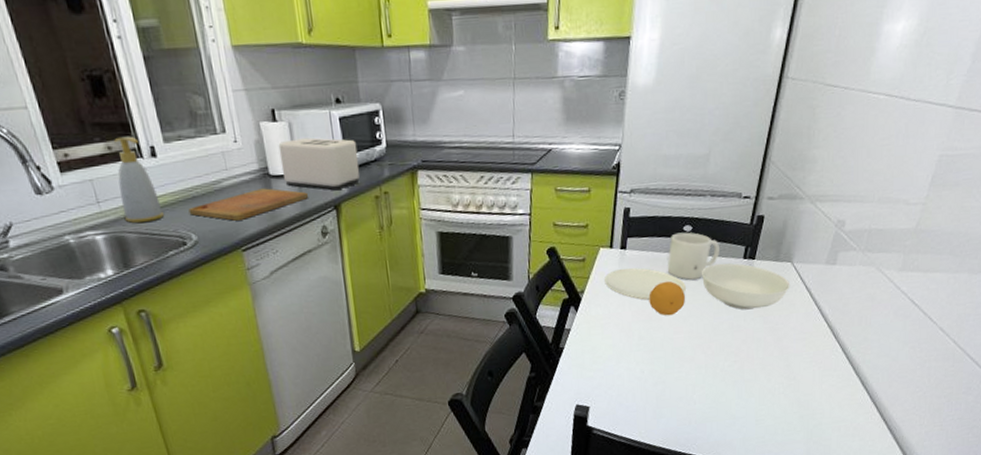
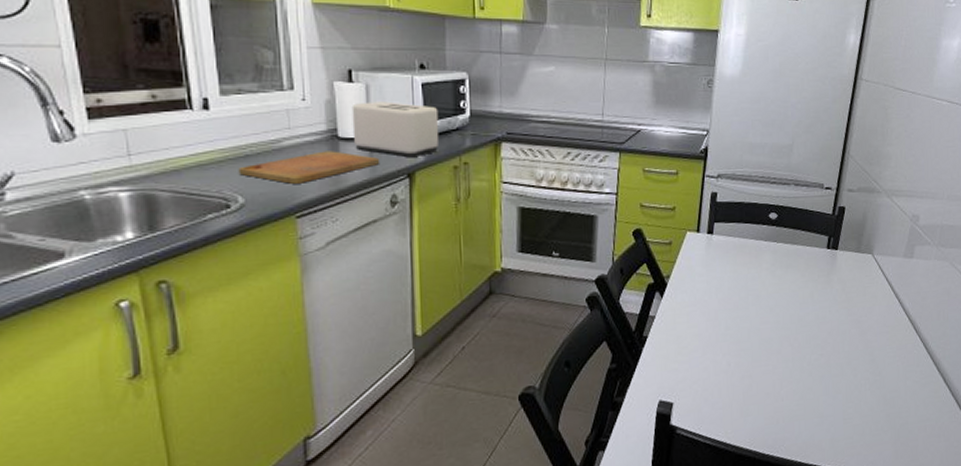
soap bottle: present [114,136,165,224] -> none [157,85,209,181]
plate: present [604,268,687,301] -> none [691,253,773,288]
fruit: present [649,280,685,316] -> none [735,268,771,305]
mug: present [667,232,719,280] -> none [753,219,804,268]
bowl: present [702,263,791,310] -> none [787,252,872,301]

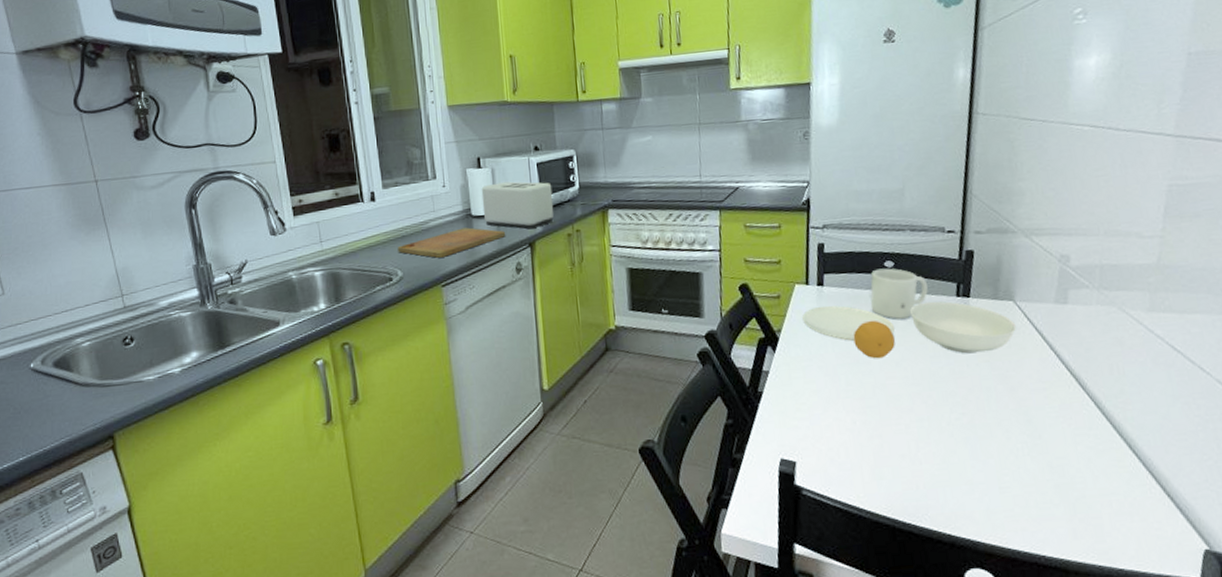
plate: none [691,253,773,288] -> present [802,305,896,341]
fruit: none [735,268,771,305] -> present [853,320,895,359]
mug: none [753,219,804,268] -> present [870,268,928,319]
bowl: none [787,252,872,301] -> present [910,301,1017,354]

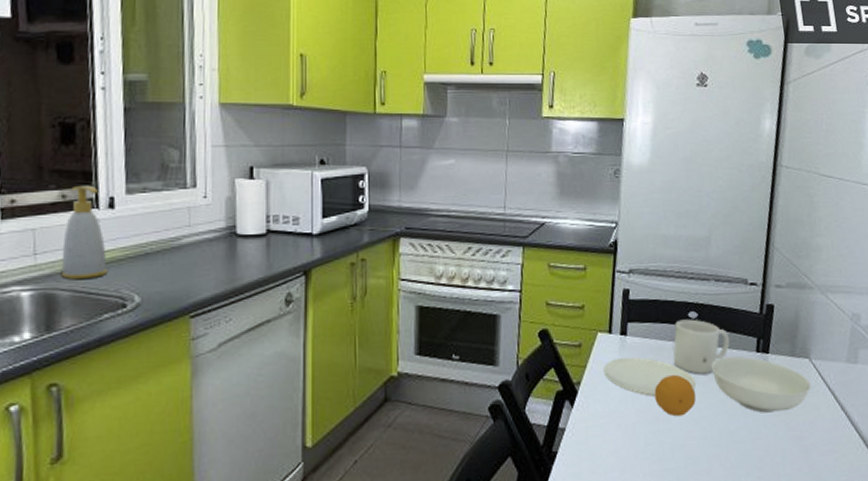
soap bottle: none [340,183,377,261] -> present [60,185,109,280]
cutting board: present [397,227,506,258] -> none [137,248,277,282]
toaster: present [481,181,554,230] -> none [251,197,337,255]

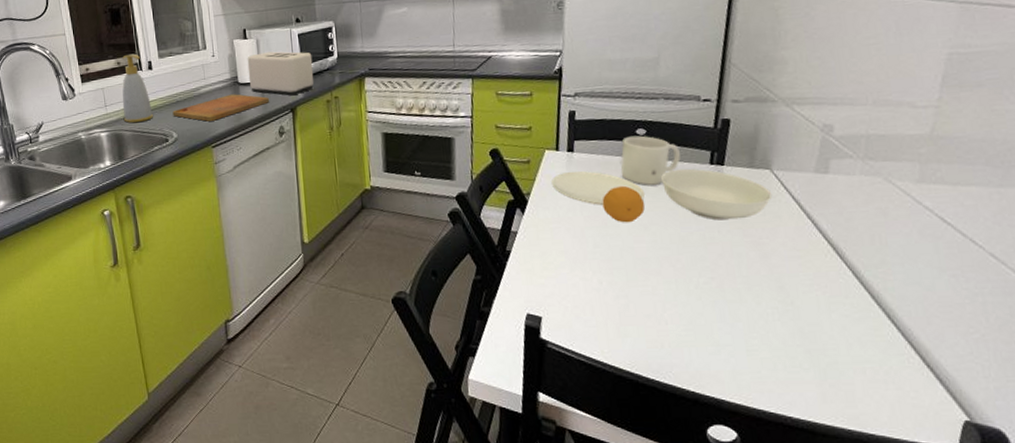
cutting board: none [137,248,277,282] -> present [172,94,270,122]
toaster: none [251,197,337,255] -> present [247,51,314,96]

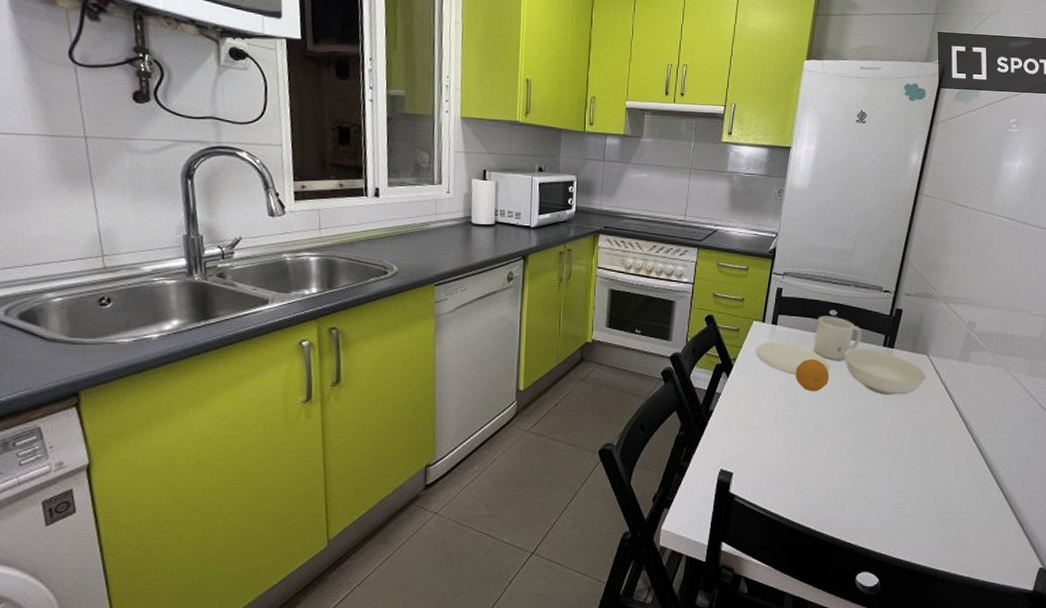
soap bottle: present [122,53,154,123] -> none [339,177,375,251]
cutting board: present [172,94,270,122] -> none [396,233,502,258]
toaster: present [247,51,314,96] -> none [483,196,551,243]

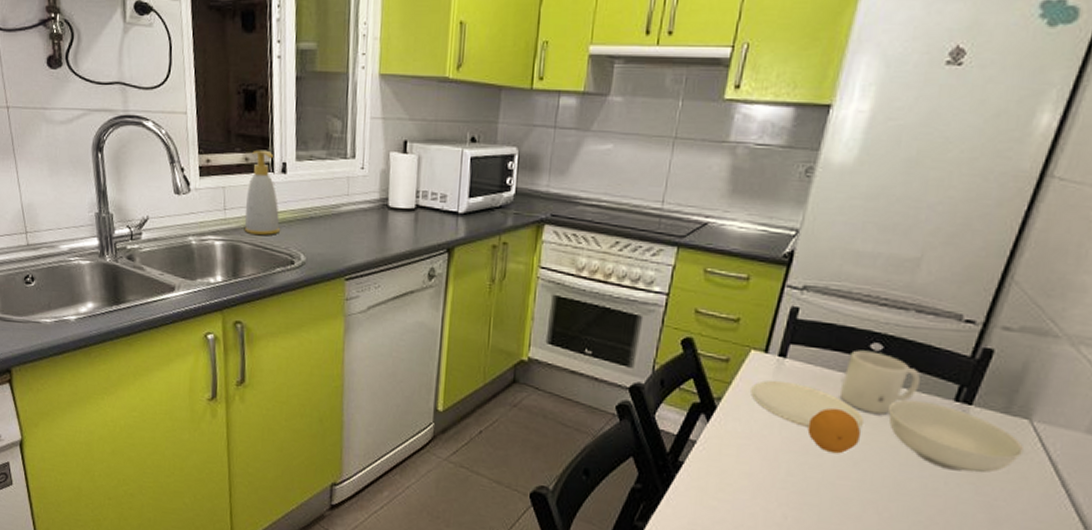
soap bottle: none [339,177,375,251] -> present [244,149,281,236]

